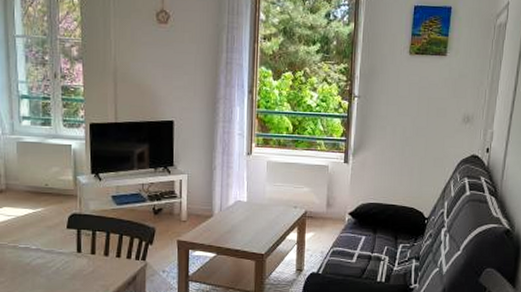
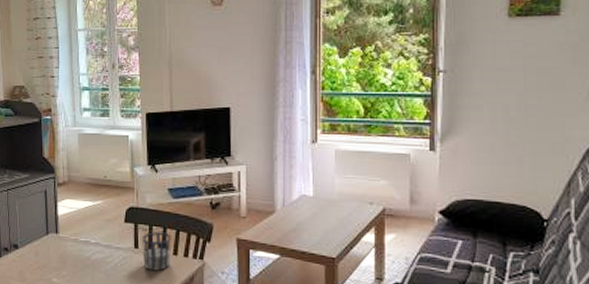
cup: none [85,236,115,272] -> present [142,232,171,271]

